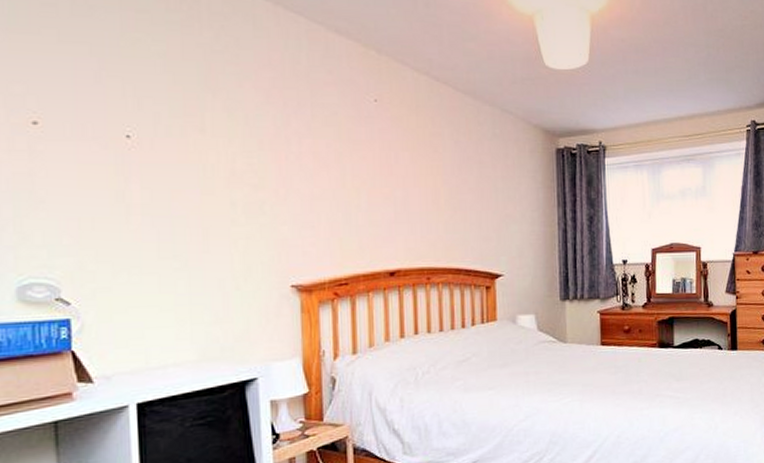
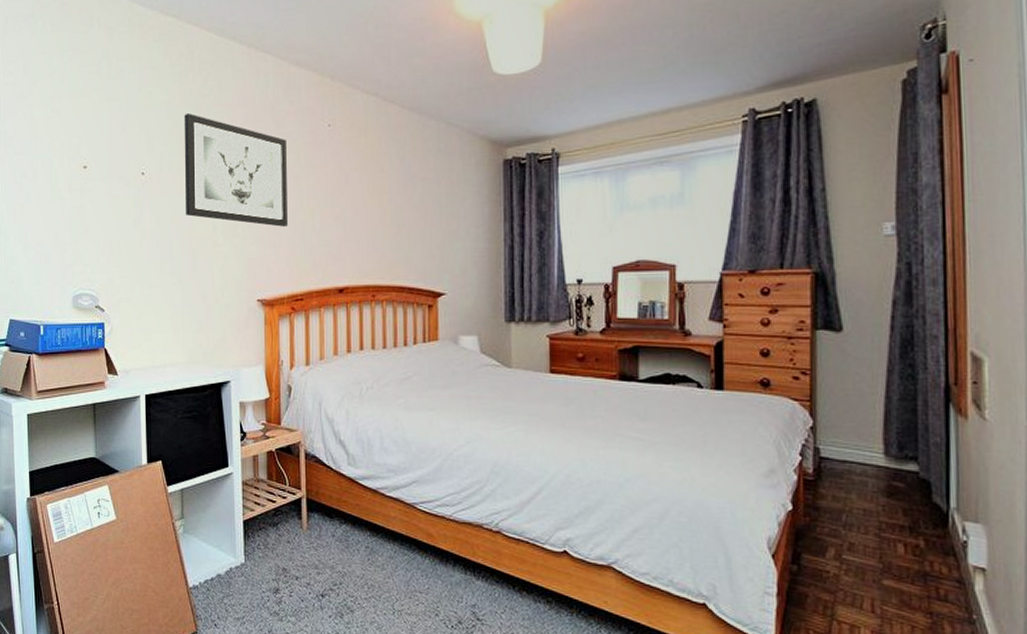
wall art: none [187,69,328,205] -> present [184,112,288,227]

